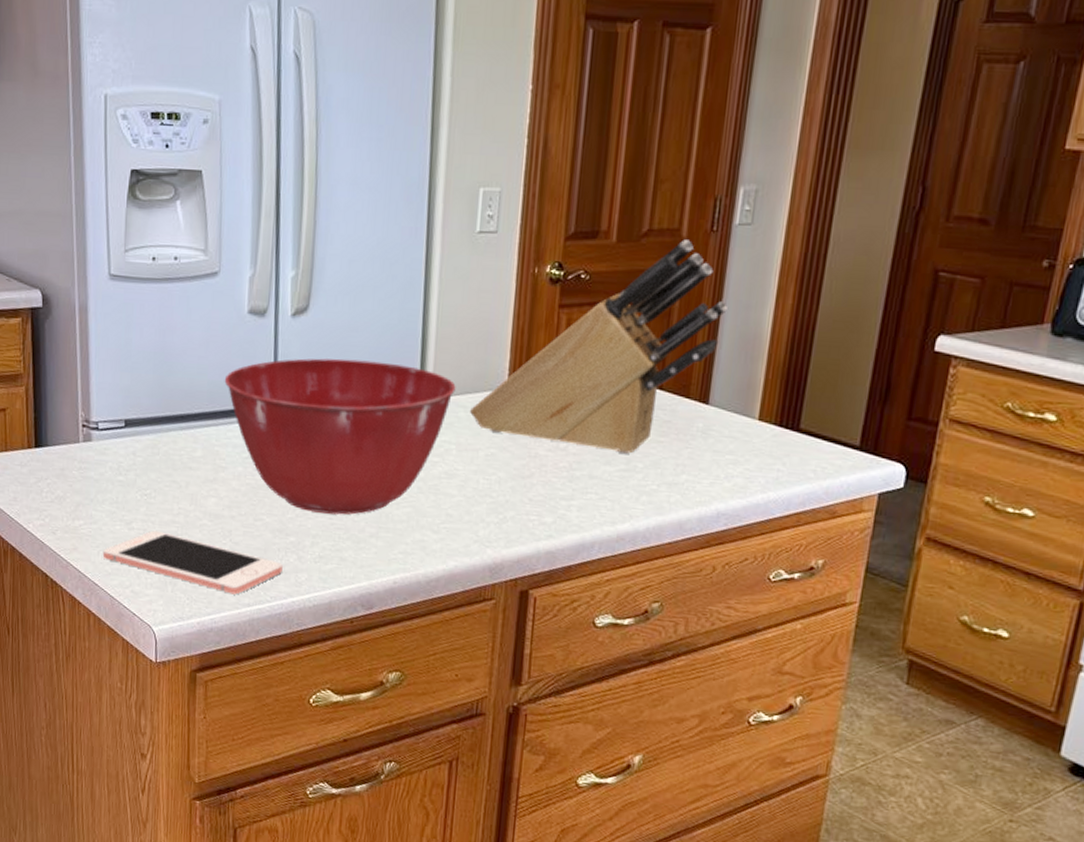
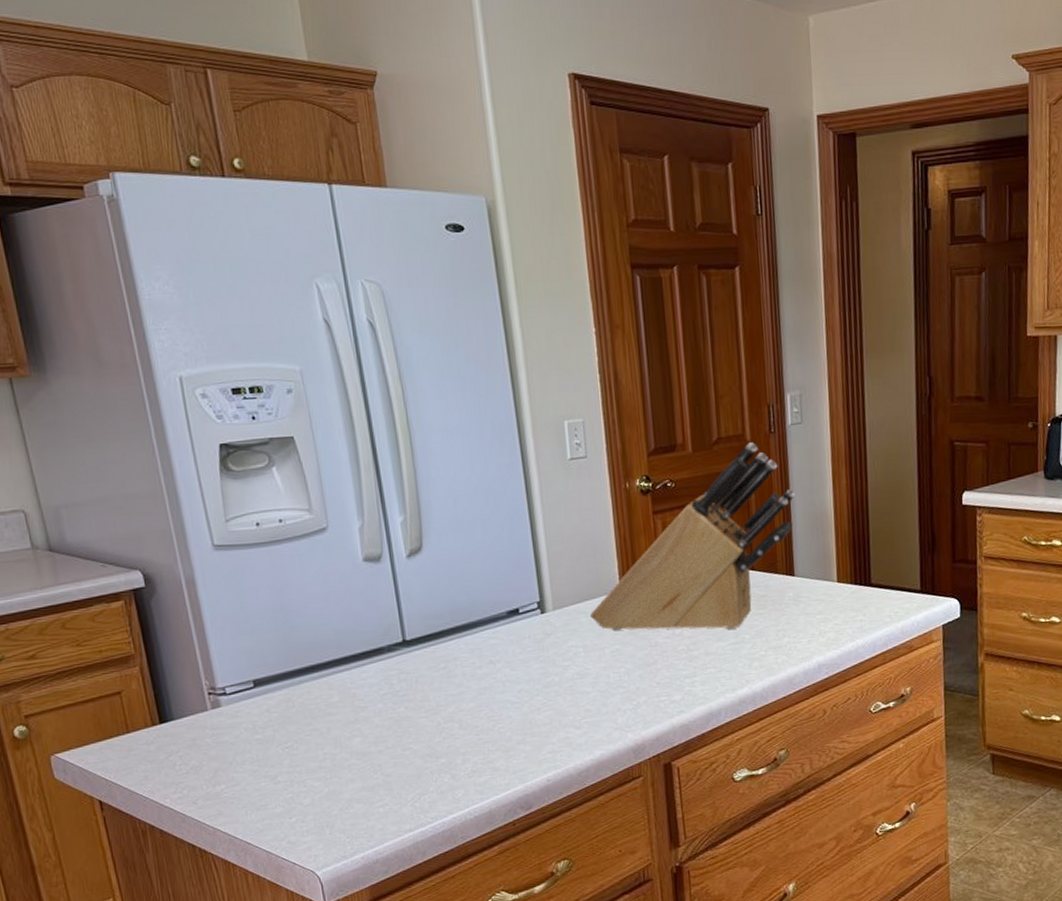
cell phone: present [102,530,283,595] -> none [250,779,439,824]
mixing bowl: present [224,358,456,515] -> none [349,585,574,732]

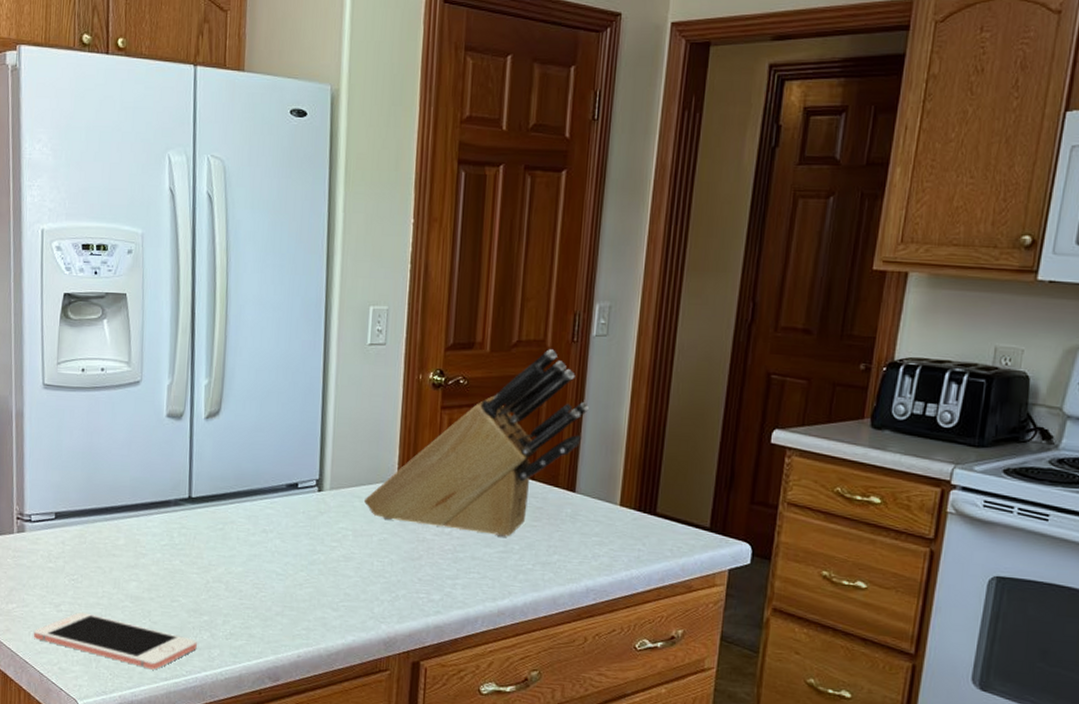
cell phone: none [250,779,439,824] -> present [33,612,197,670]

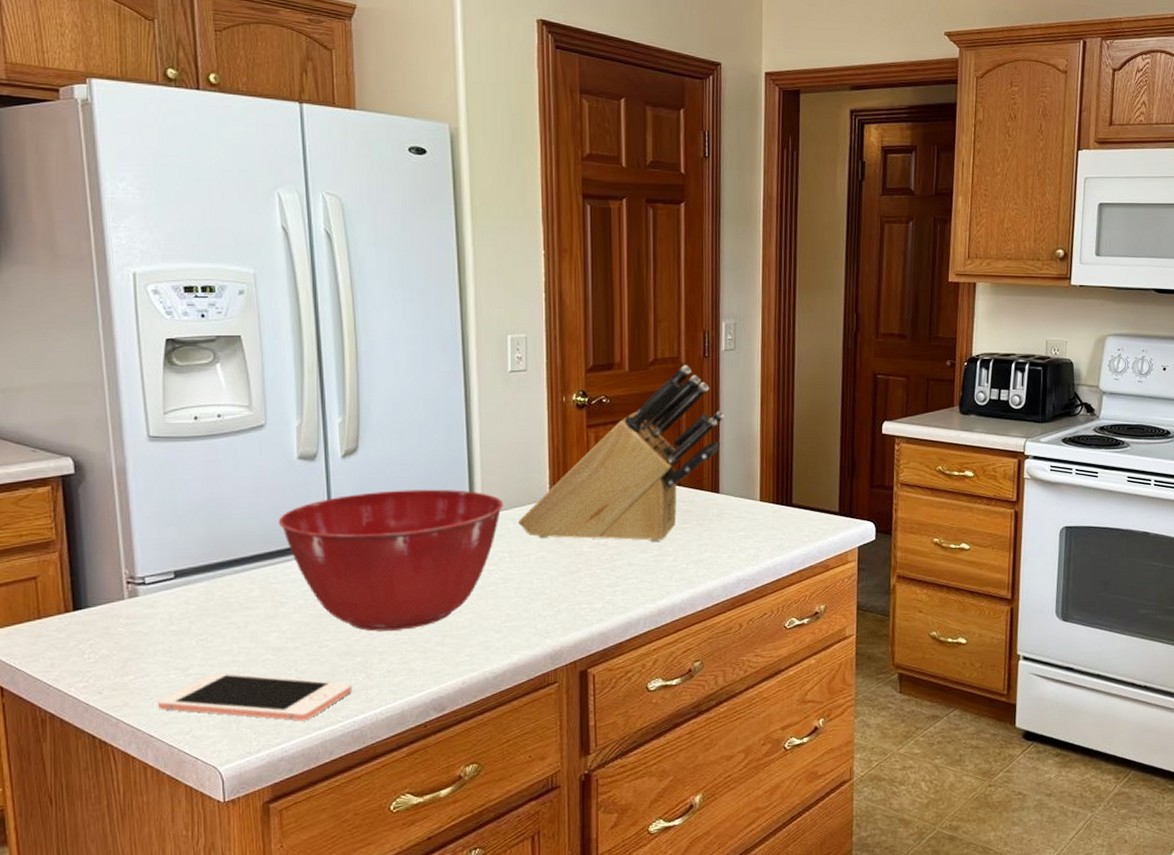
mixing bowl: none [145,455,352,596] -> present [278,489,503,631]

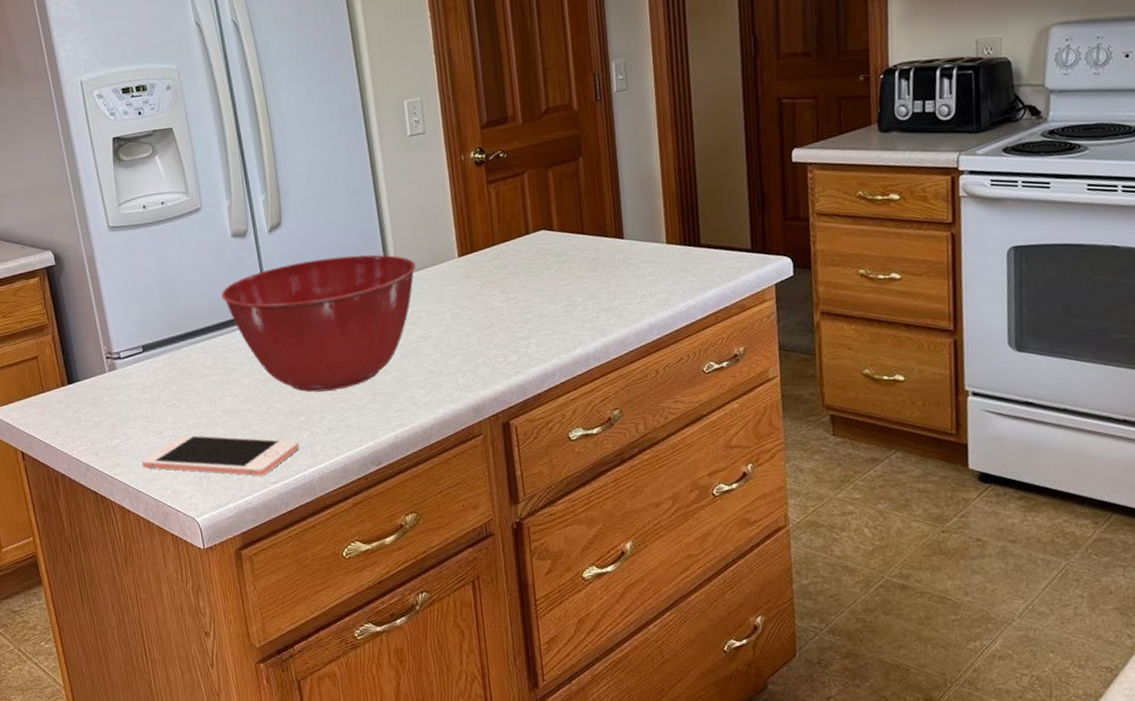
knife block: present [517,365,724,542] -> none [430,111,622,296]

